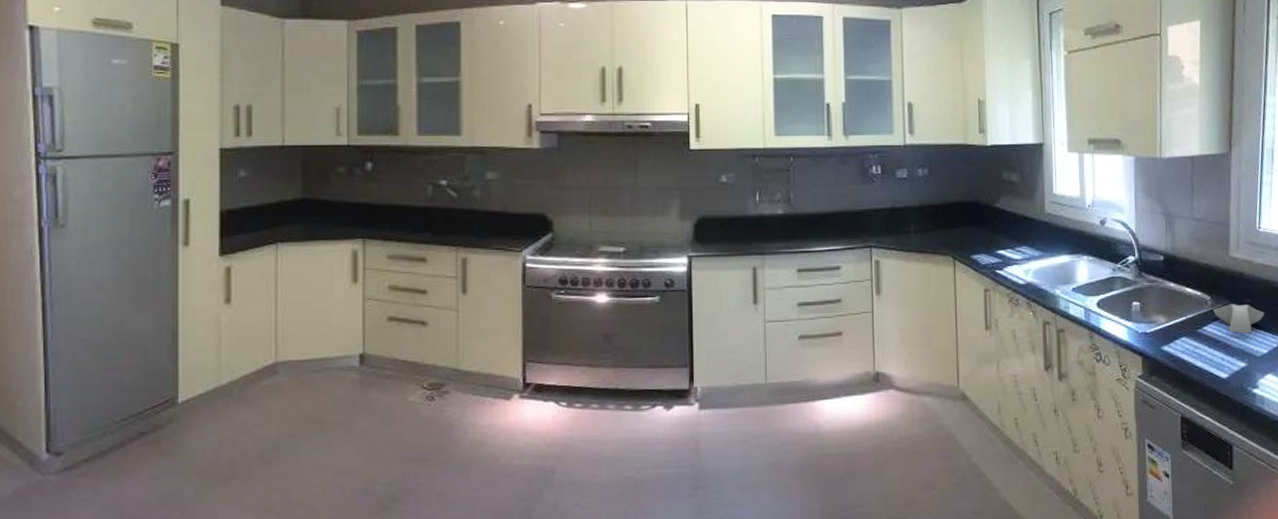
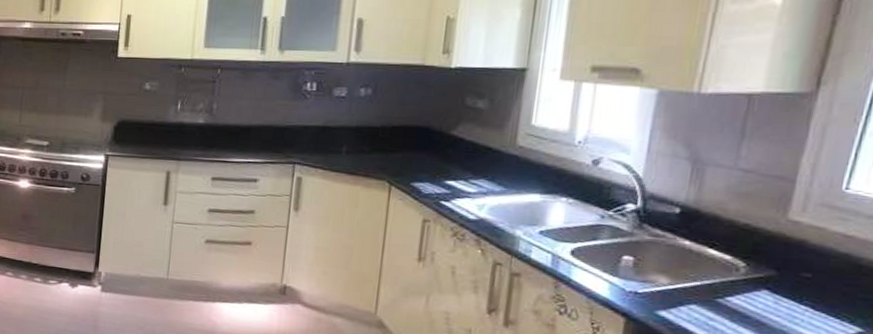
spoon rest: present [1213,304,1265,334] -> none [746,275,833,315]

